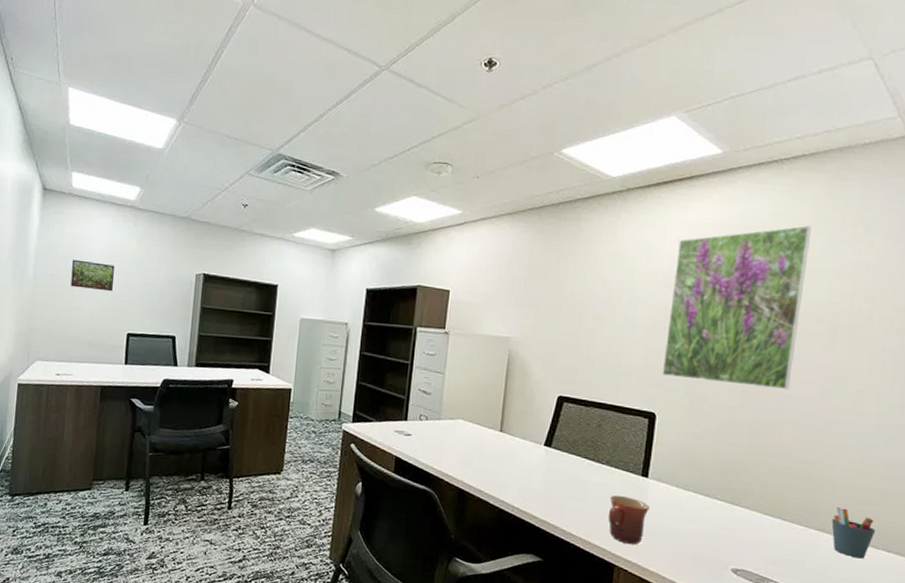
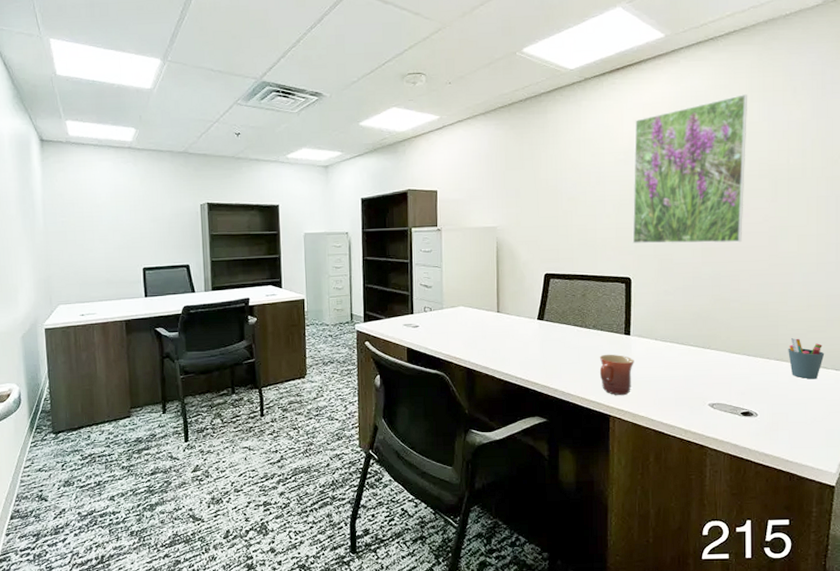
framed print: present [70,259,115,292] -> none [80,204,124,231]

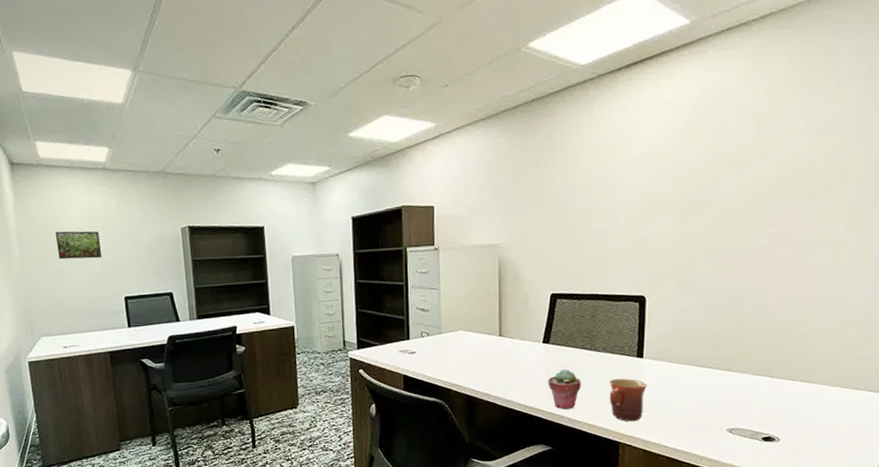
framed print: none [80,204,124,231] -> present [56,231,102,260]
potted succulent: none [543,344,573,383] -> present [548,368,581,410]
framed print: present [632,94,747,244] -> none [648,87,783,259]
pen holder: present [788,337,825,379] -> none [816,357,858,402]

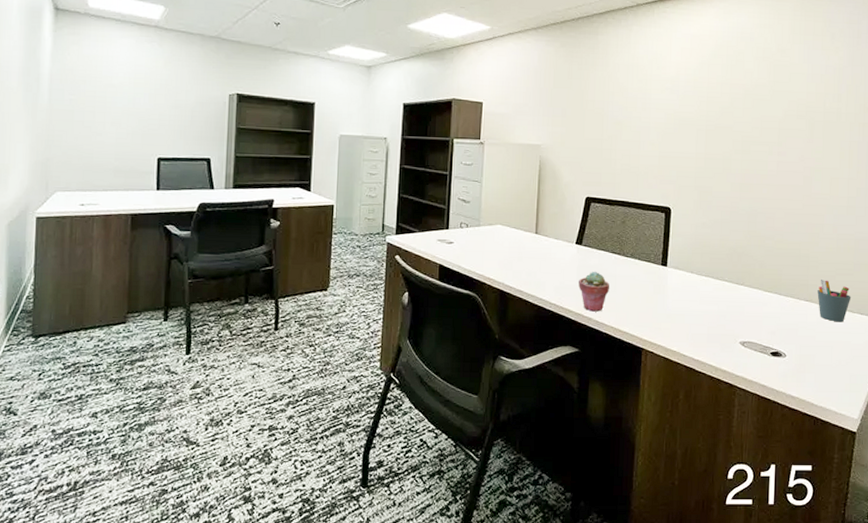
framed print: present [56,231,102,260] -> none [92,83,140,115]
mug: present [609,378,647,422] -> none [634,284,670,329]
pen holder: none [816,357,858,402] -> present [817,278,851,322]

